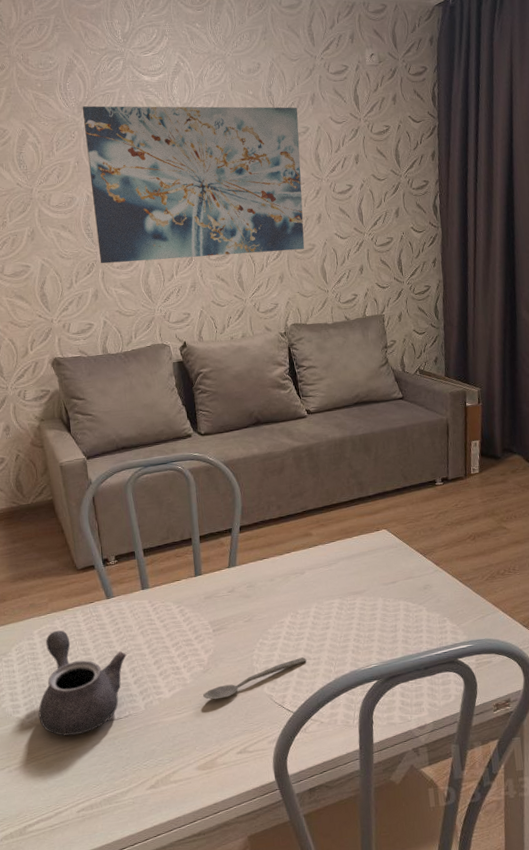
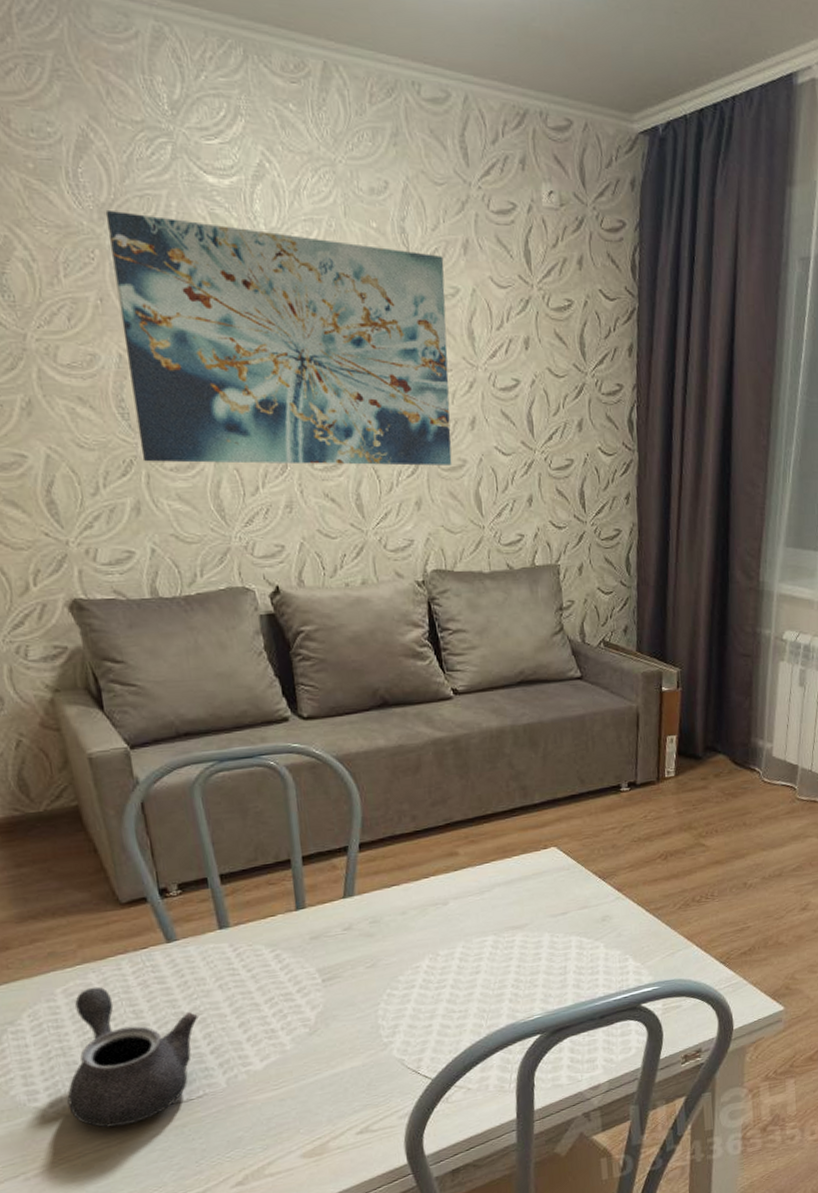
spoon: present [203,657,307,700] -> none [309,1010,450,1069]

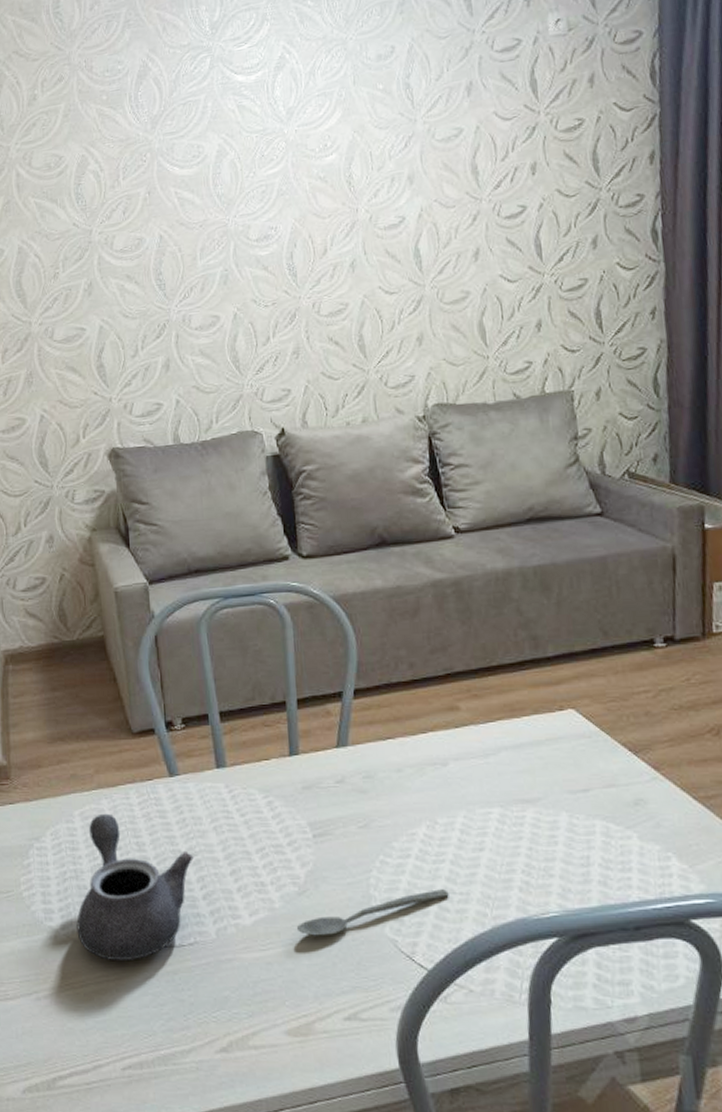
wall art: present [105,211,453,466] -> none [156,101,455,324]
spoon: none [309,1010,450,1069] -> present [297,889,449,936]

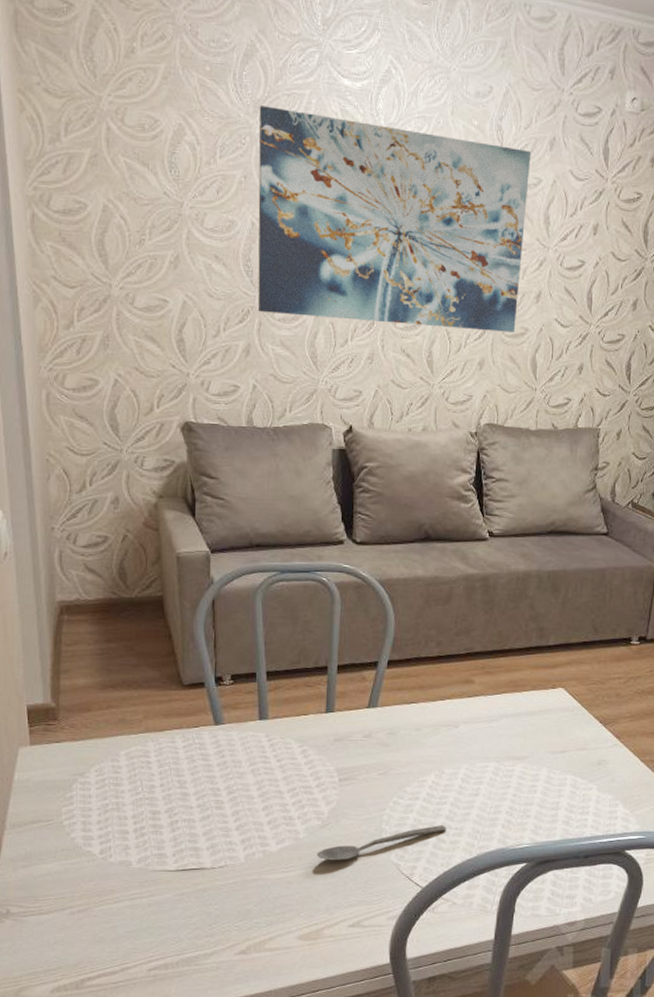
teapot: present [76,813,194,962] -> none [115,754,231,881]
wall art: none [156,101,455,324] -> present [257,106,532,332]

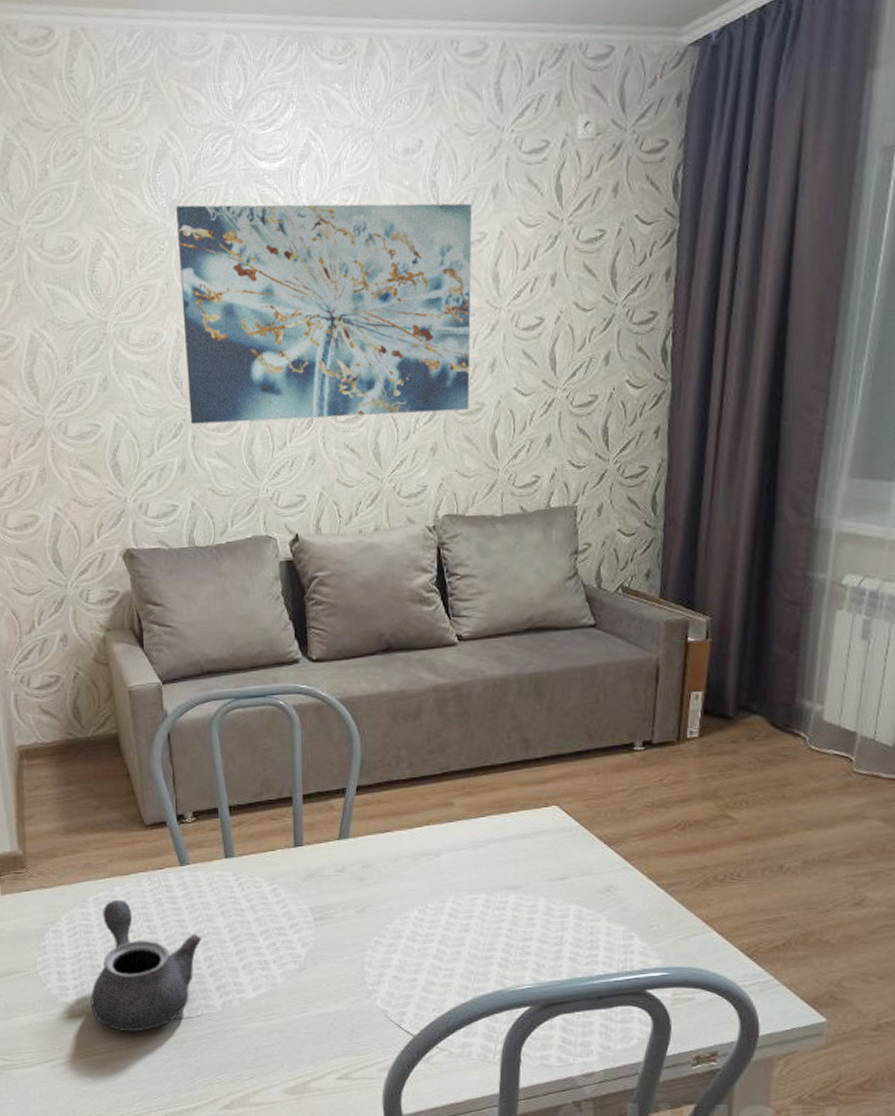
teapot: none [115,754,231,881] -> present [90,899,202,1032]
spoon: present [317,825,446,861] -> none [297,966,436,1008]

